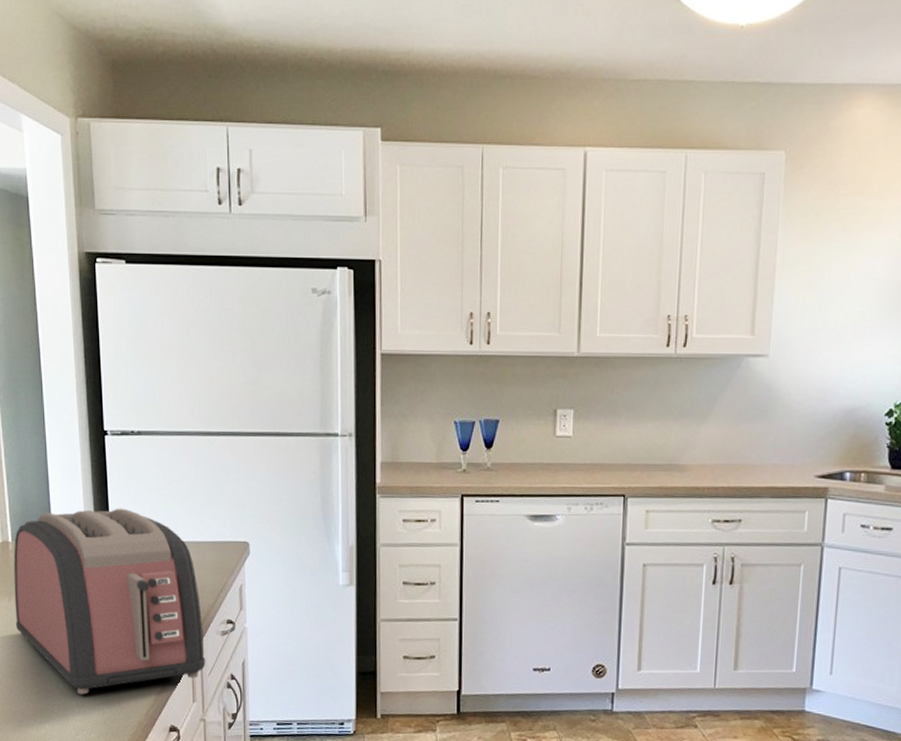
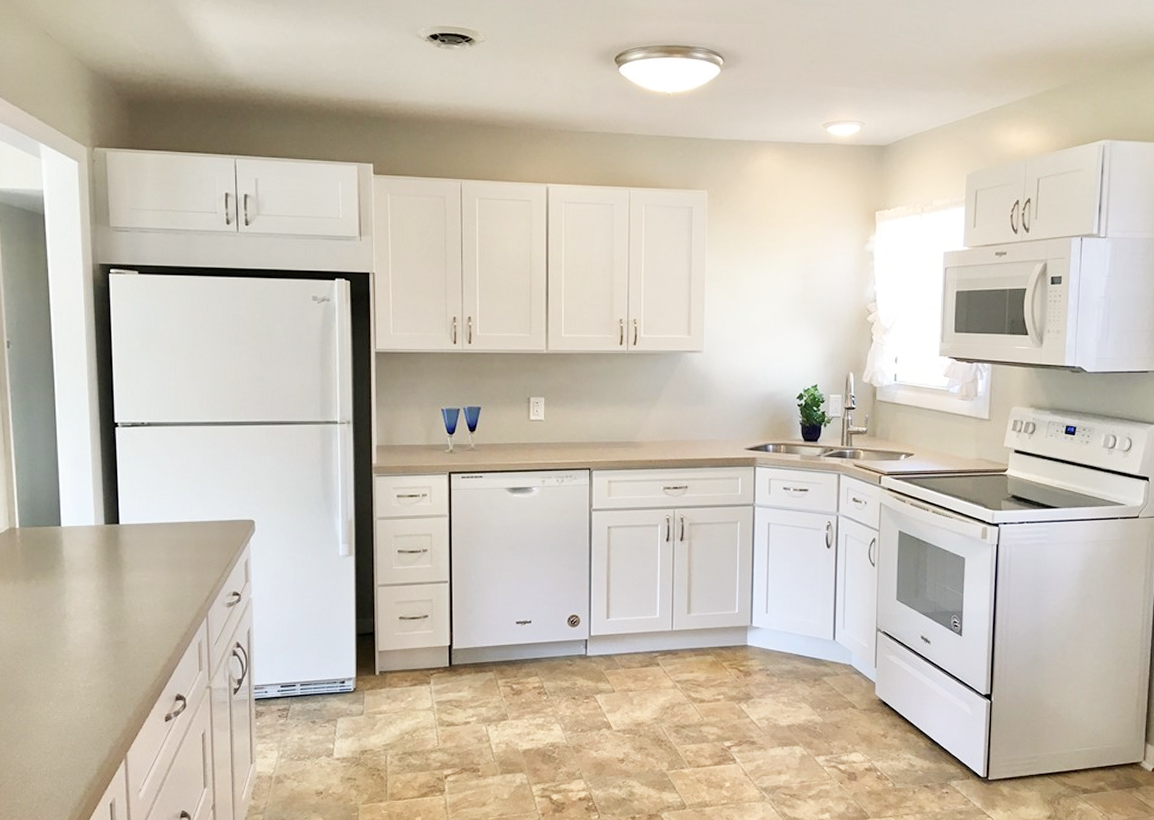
toaster: present [13,508,206,695] -> none [20,493,212,670]

